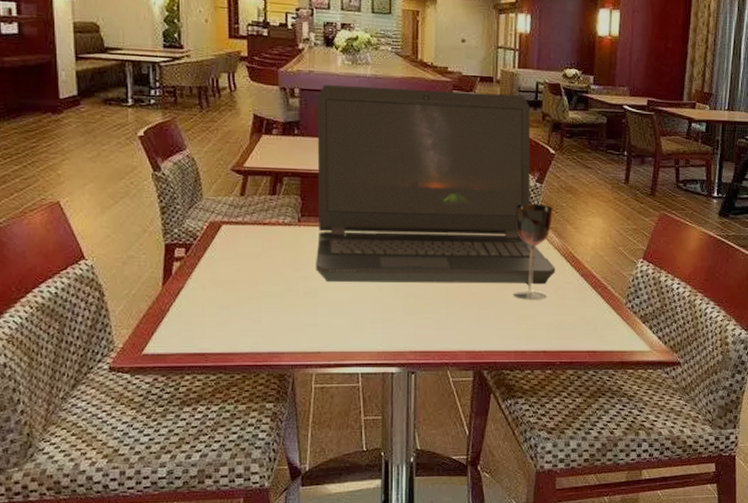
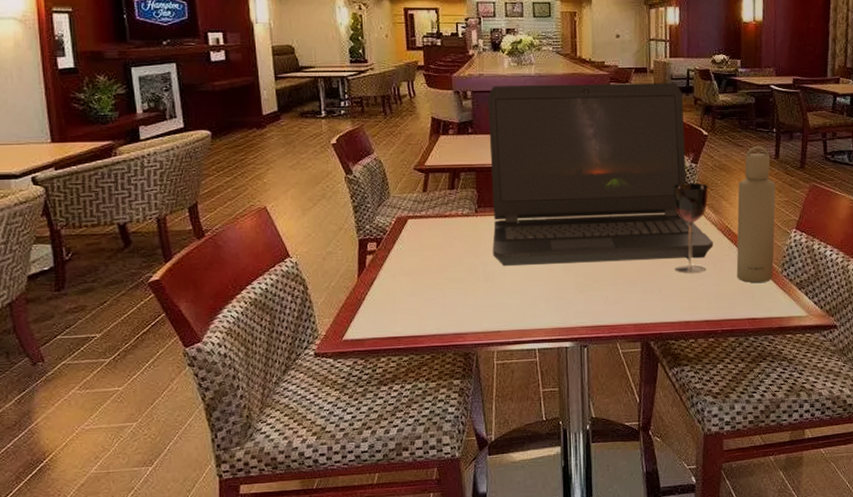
bottle: none [578,169,624,314] -> present [736,146,776,284]

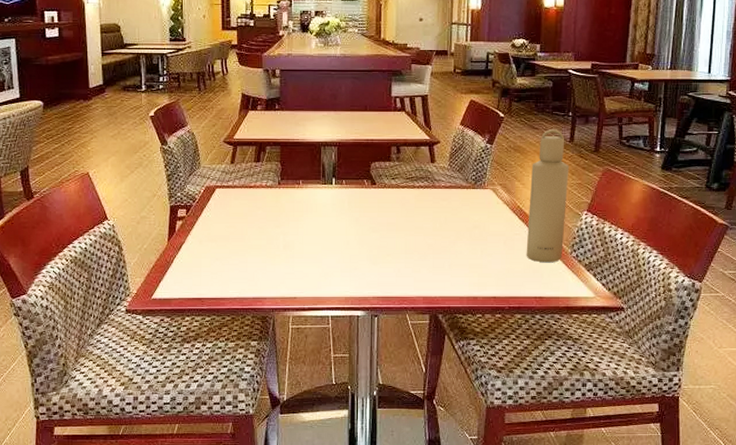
laptop computer: present [487,83,714,267] -> none [293,64,505,237]
wineglass: present [673,182,708,274] -> none [466,162,502,251]

